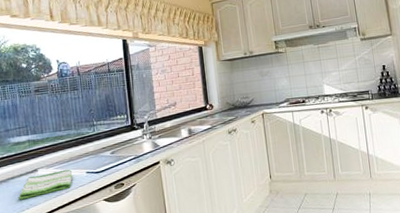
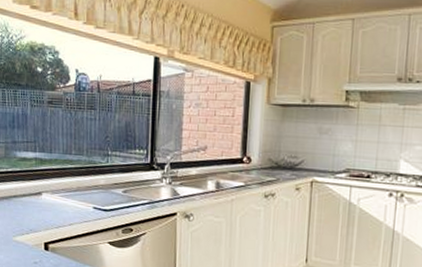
dish towel: present [18,169,73,200] -> none [19,198,79,223]

